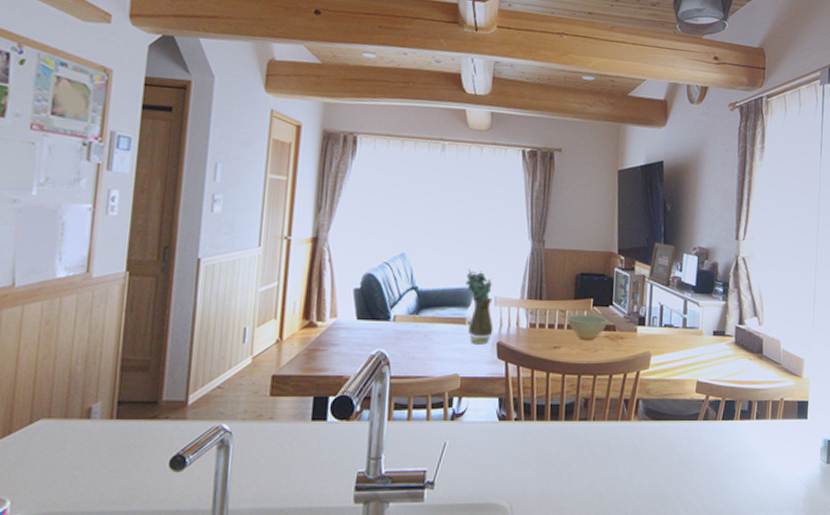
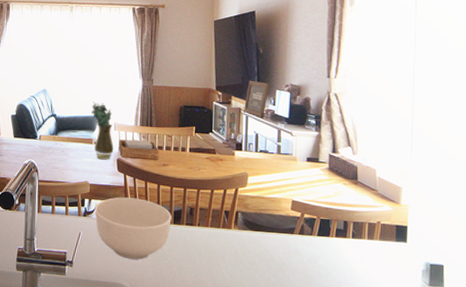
bowl: none [465,391,563,470] -> present [94,197,172,260]
napkin holder: none [499,316,550,343] -> present [118,139,159,161]
bowl: present [567,314,608,341] -> none [173,139,208,161]

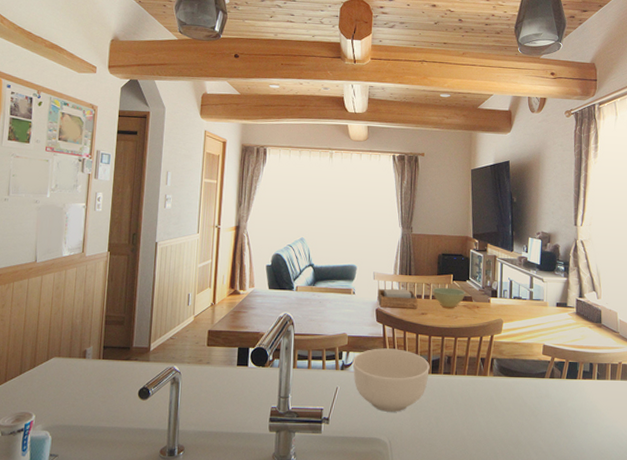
vase: present [92,101,114,160] -> none [351,250,373,310]
bowl: none [173,139,208,161] -> present [432,287,465,309]
picture frame: present [244,80,270,118] -> none [499,228,523,265]

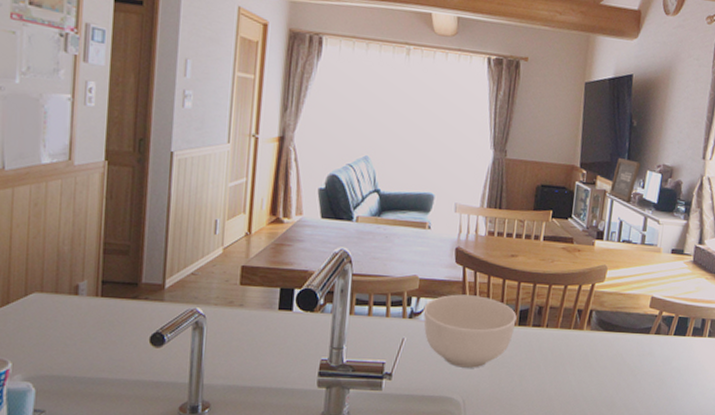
napkin holder: present [377,288,418,310] -> none [458,224,508,251]
bowl: present [432,287,465,309] -> none [526,225,566,252]
picture frame: none [499,228,523,265] -> present [609,157,641,203]

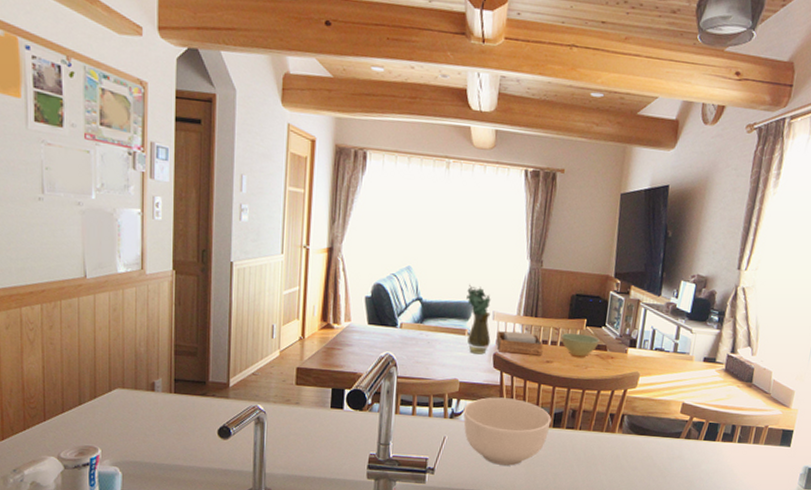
vase: none [427,175,453,249] -> present [466,284,491,355]
napkin holder: none [458,224,508,251] -> present [496,331,544,357]
bowl: none [526,225,566,252] -> present [560,332,600,359]
picture frame: present [609,157,641,203] -> none [643,267,675,312]

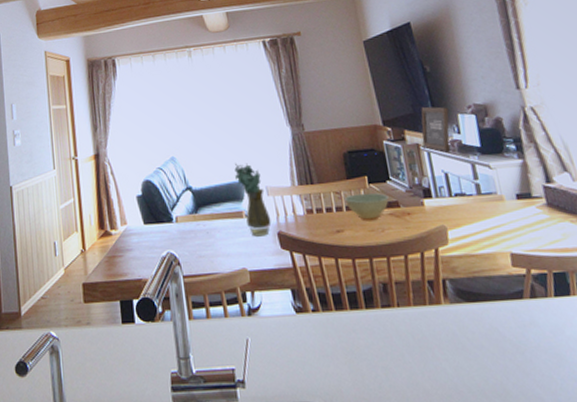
bowl: present [463,397,552,466] -> none [260,280,363,366]
napkin holder: present [496,331,544,357] -> none [275,203,330,231]
picture frame: none [643,267,675,312] -> present [421,106,451,153]

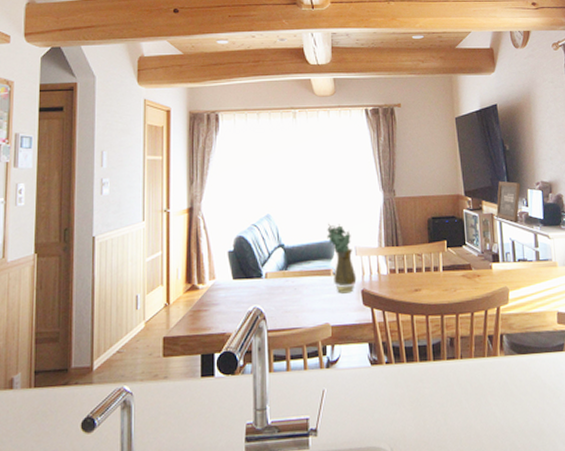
bowl: present [344,193,389,222] -> none [424,256,463,282]

